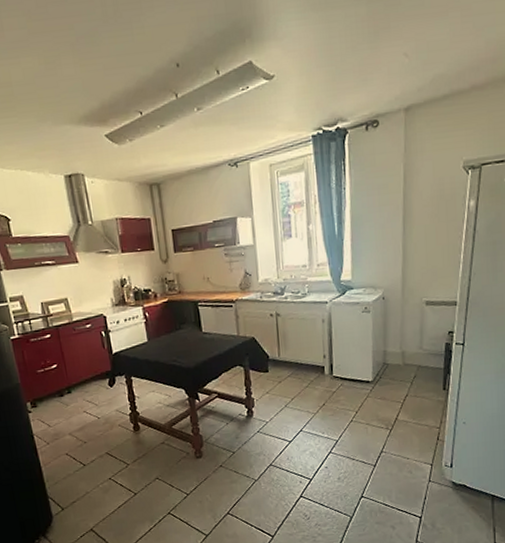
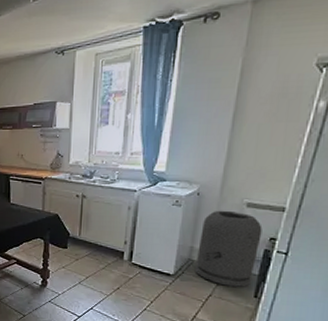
trash can: none [390,310,442,384] -> present [195,210,263,287]

